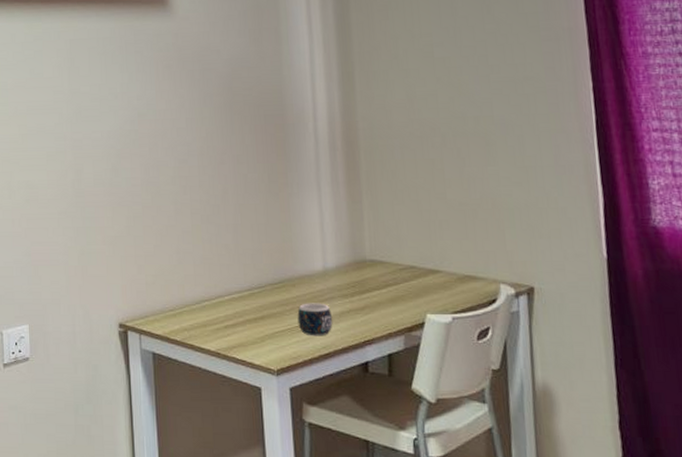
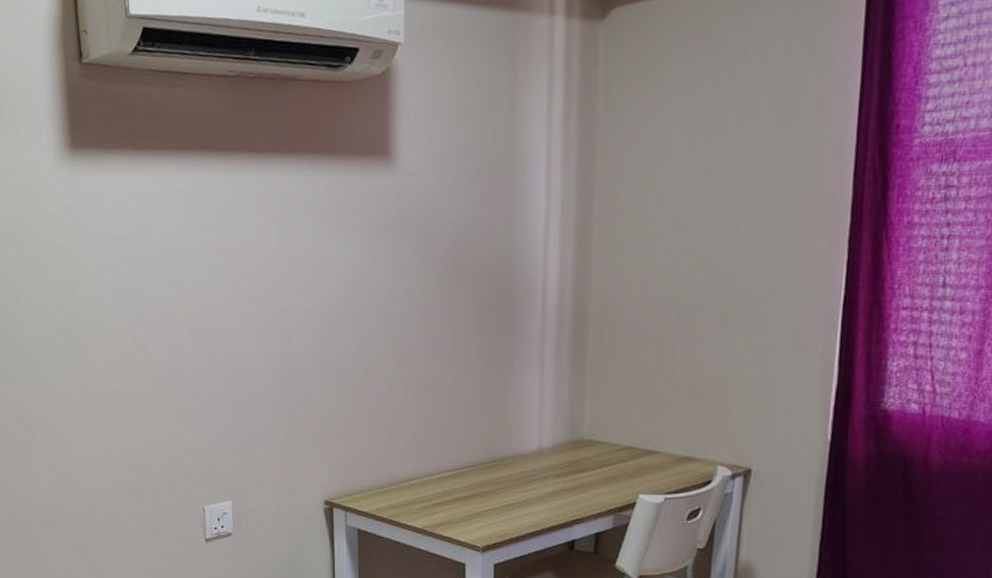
mug: present [297,303,333,336] -> none [507,482,543,515]

